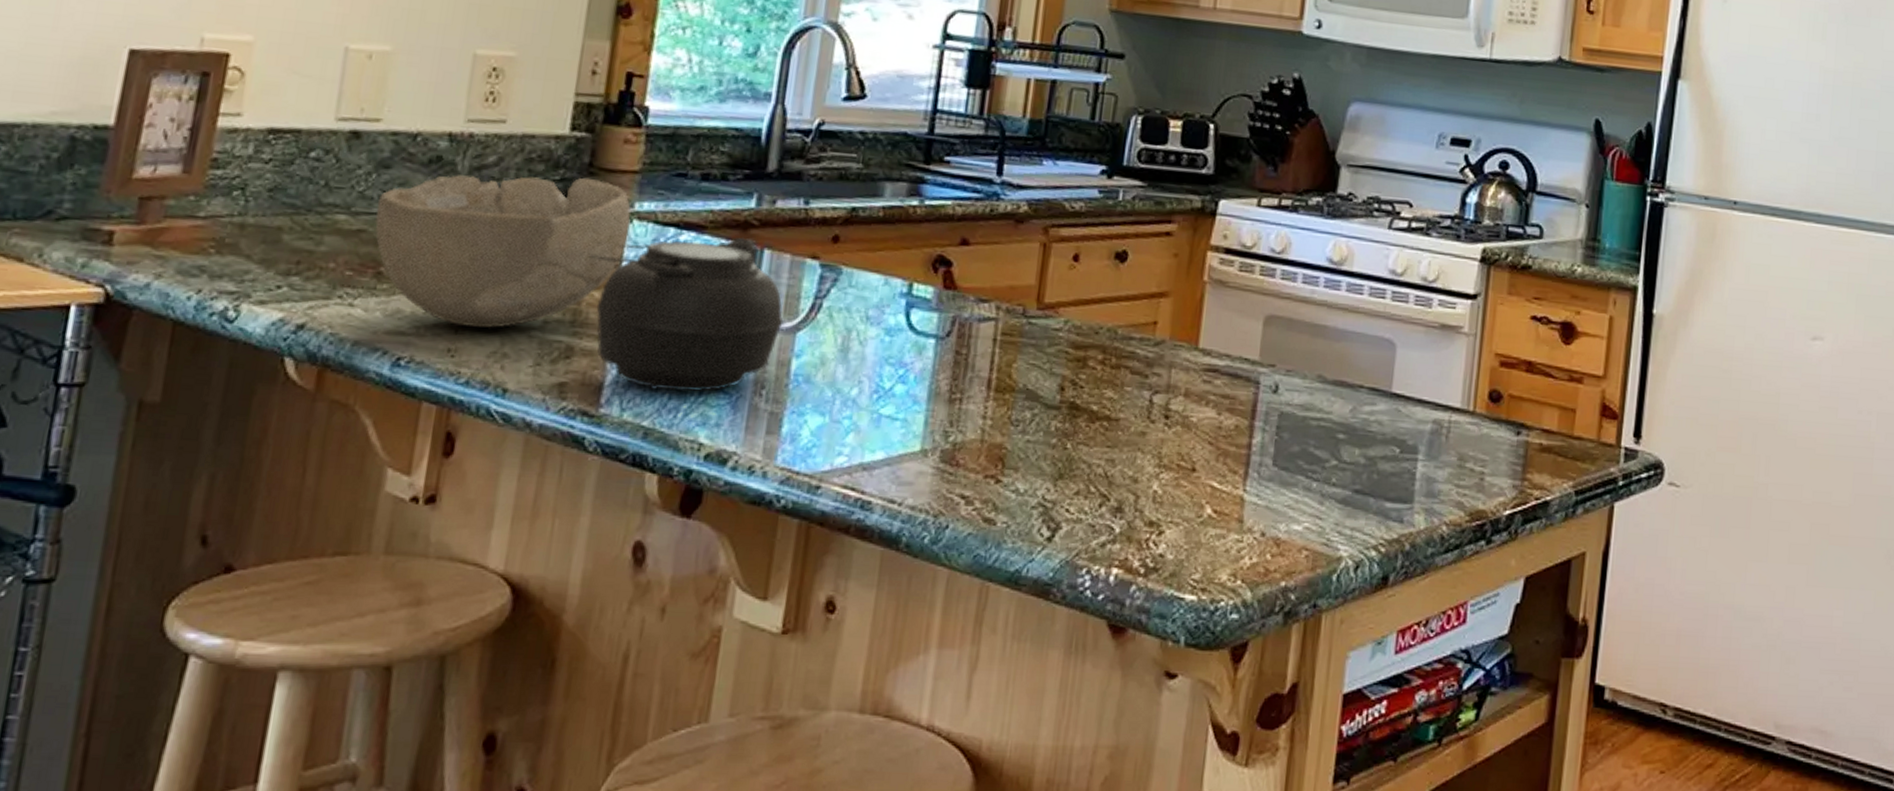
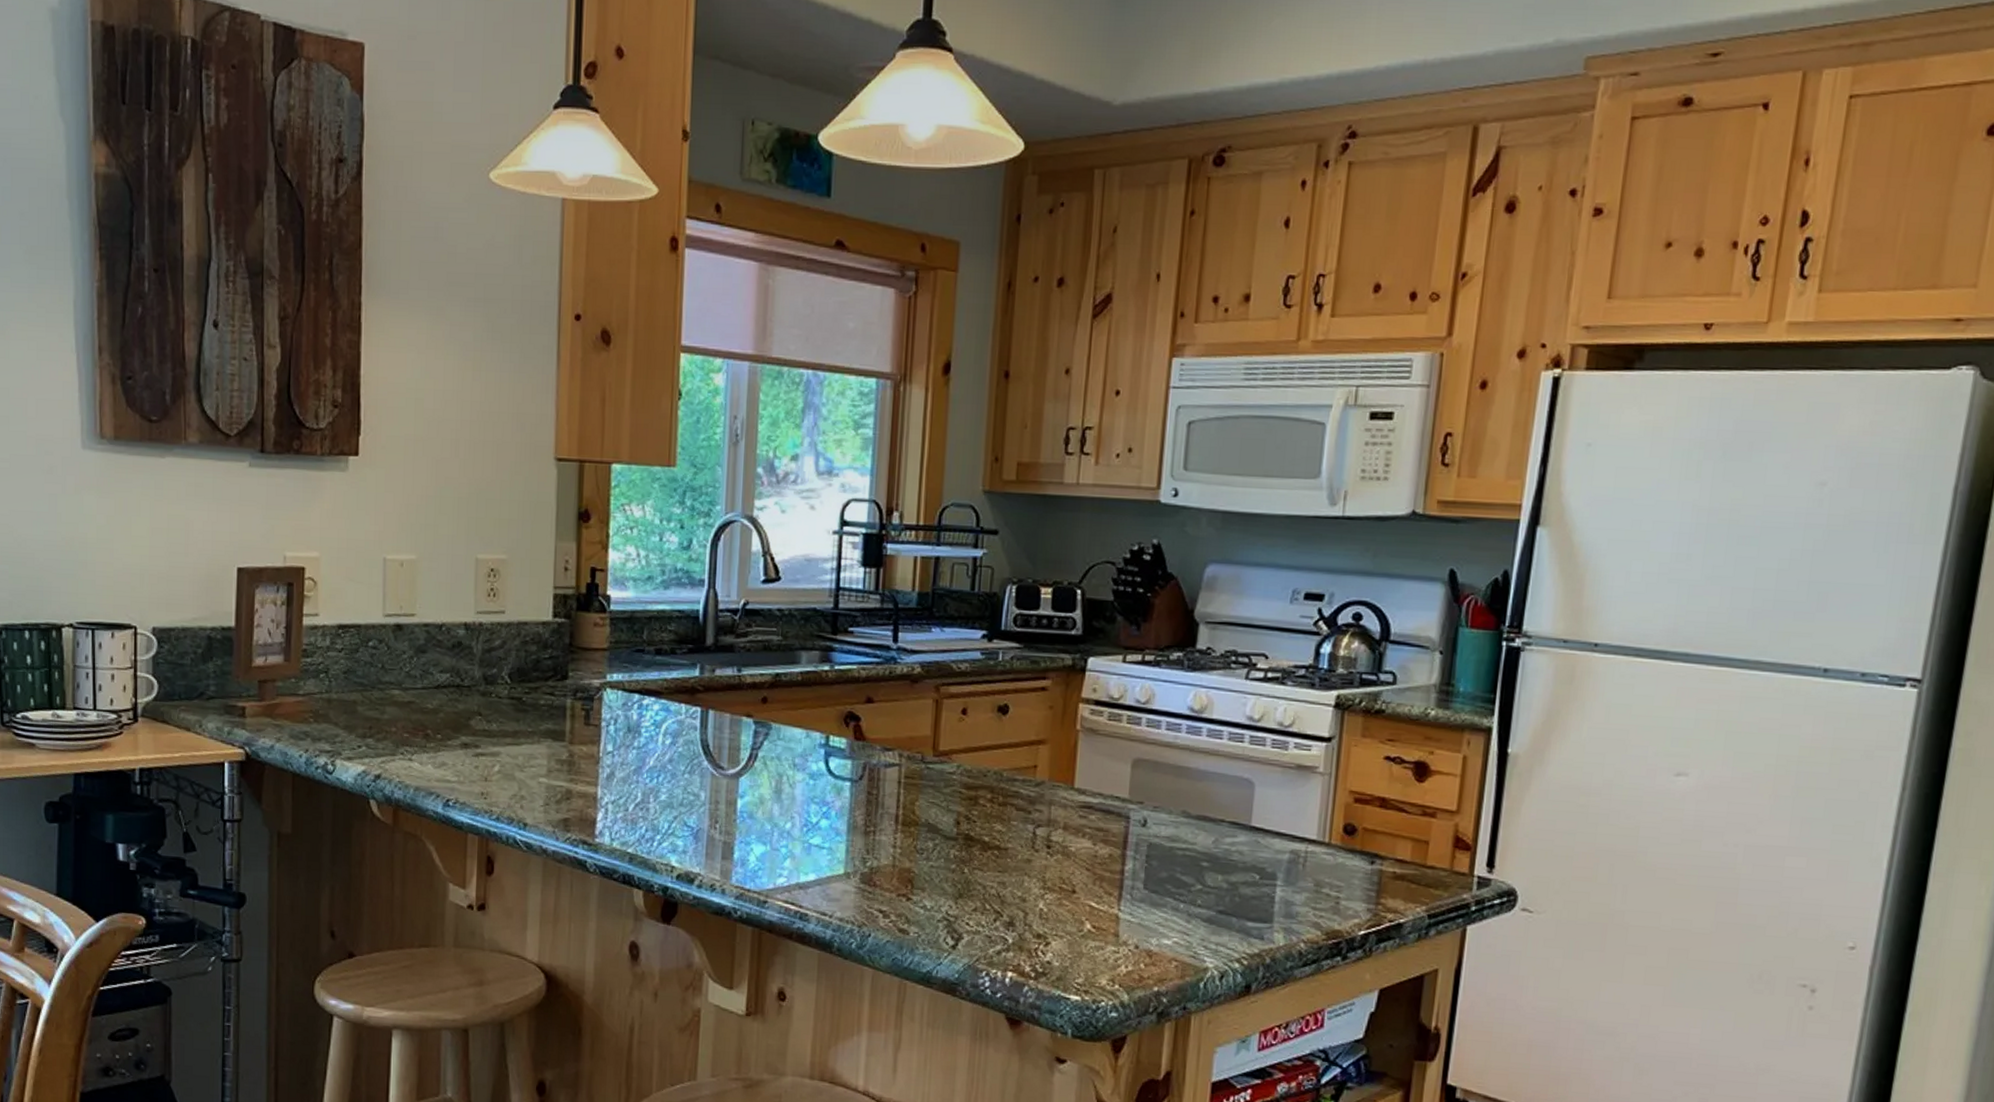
bowl: present [374,175,631,329] -> none [419,655,605,777]
teapot: present [589,237,784,393] -> none [577,700,729,826]

